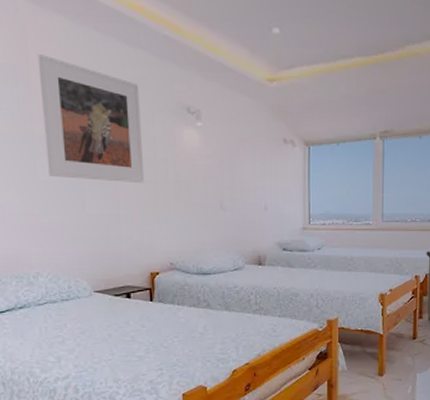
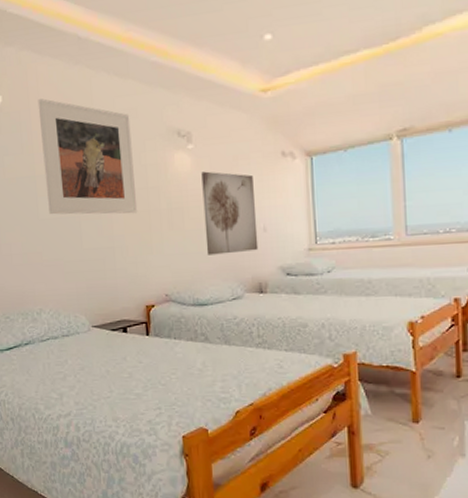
wall art: none [209,149,259,228] -> present [201,171,259,255]

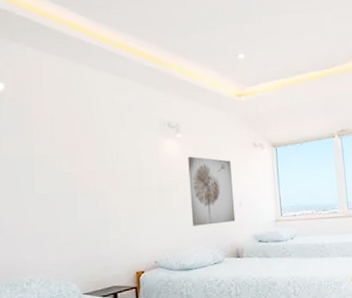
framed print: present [37,98,138,215] -> none [40,89,131,191]

